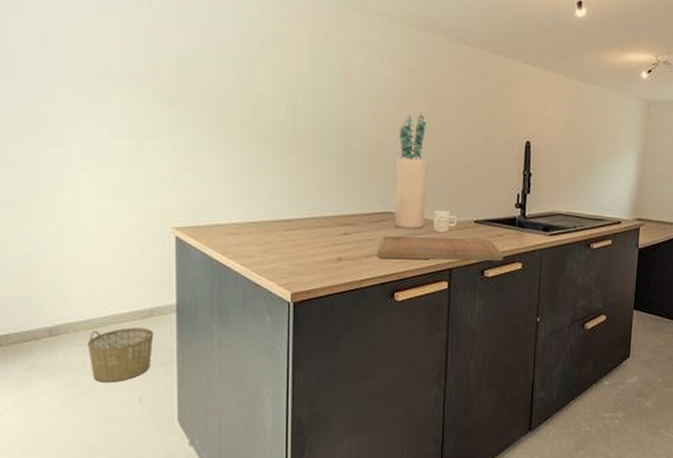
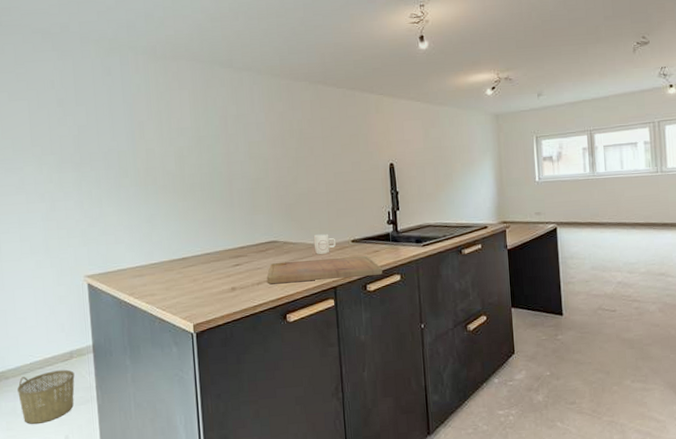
vase: present [394,112,427,230] -> none [275,149,307,256]

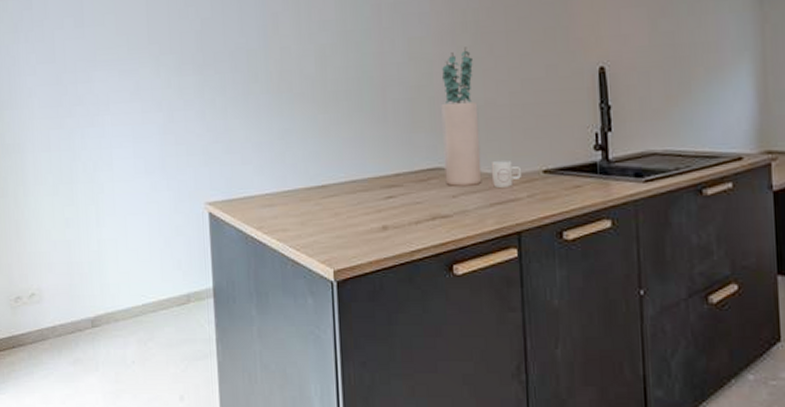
basket: present [17,369,75,424] -> none [128,316,192,378]
cutting board: present [266,255,382,284] -> none [428,191,585,225]
vase: none [275,149,307,256] -> present [441,47,482,188]

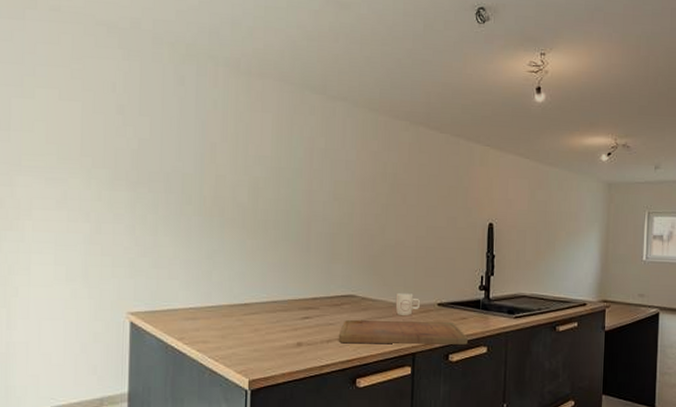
cutting board: none [428,191,585,225] -> present [338,320,468,345]
vase: present [441,47,482,188] -> none [356,194,390,313]

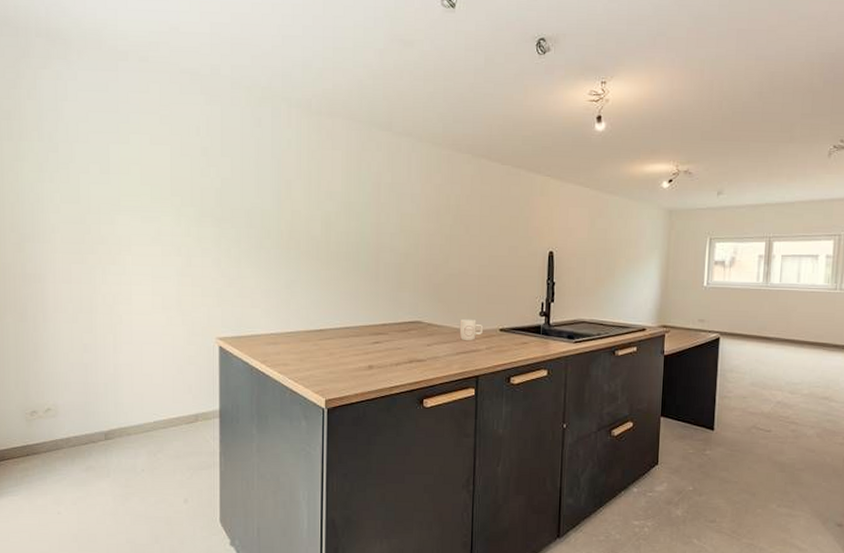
cutting board: present [338,320,468,345] -> none [406,345,529,368]

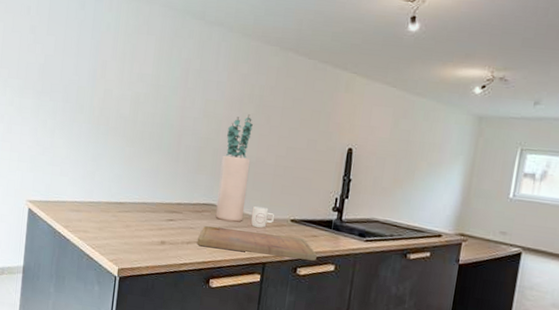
cutting board: none [406,345,529,368] -> present [197,226,317,261]
vase: none [423,225,453,338] -> present [215,114,253,223]

